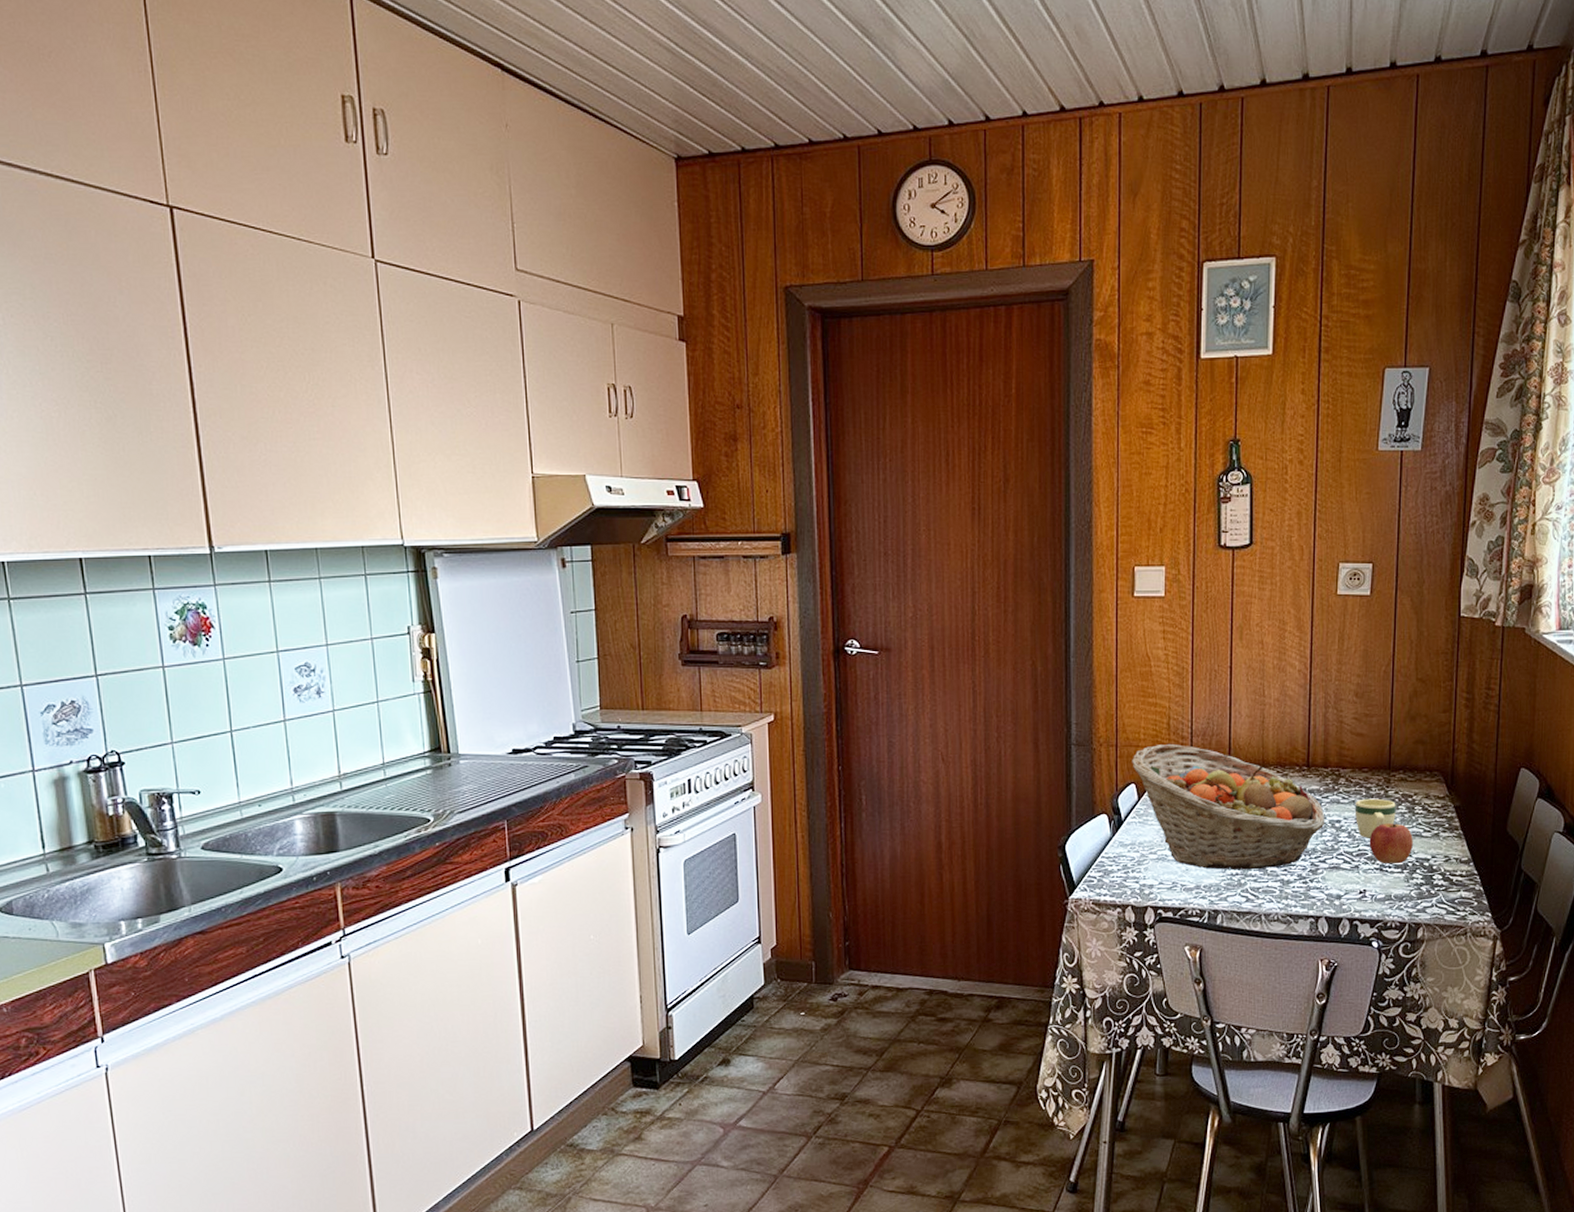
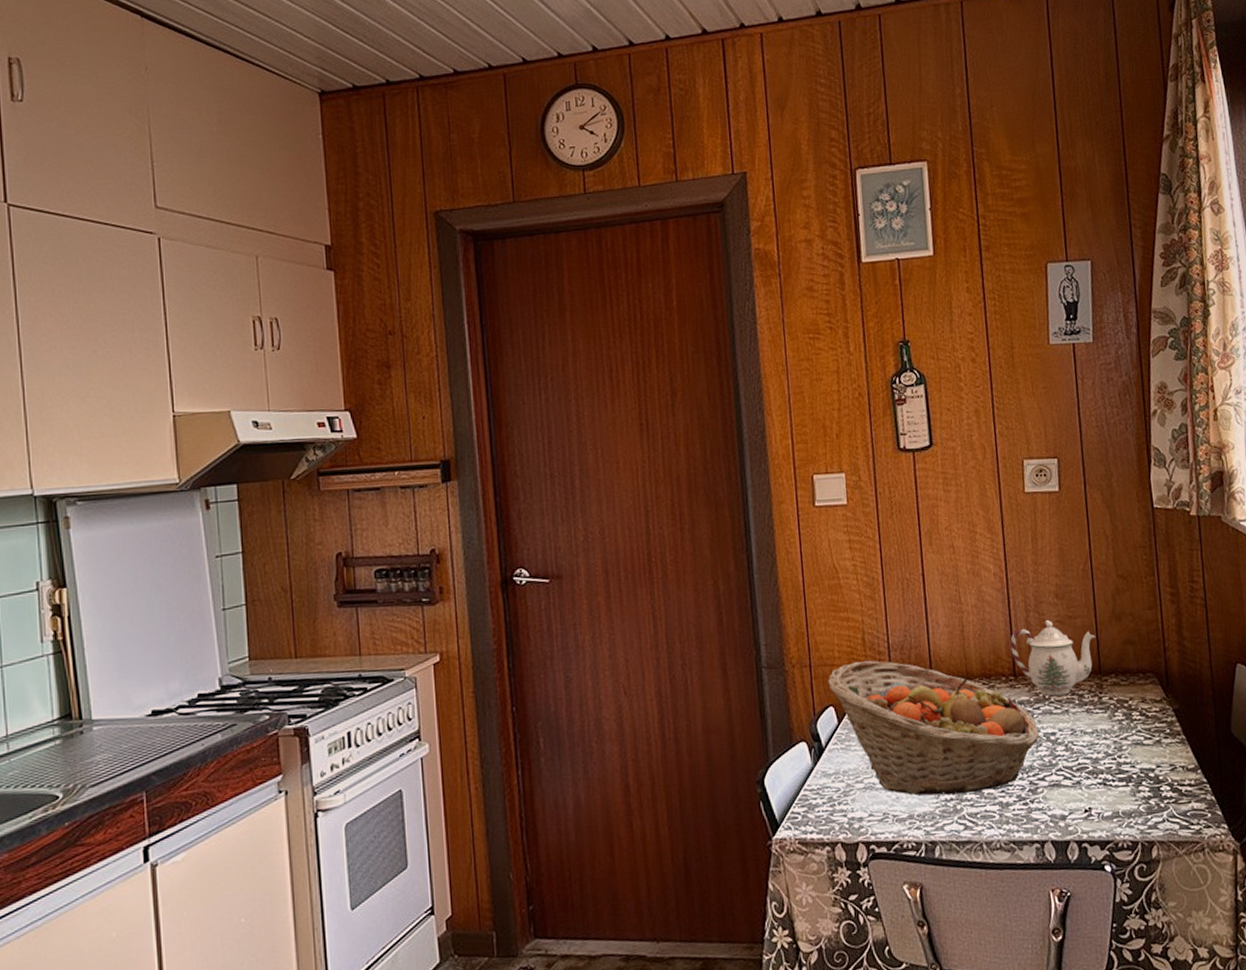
teapot: none [1307,717,1389,787] -> present [1010,620,1095,696]
mug: present [1354,798,1396,838] -> none [1069,706,1113,751]
apple: present [1369,823,1413,864] -> none [1088,732,1135,777]

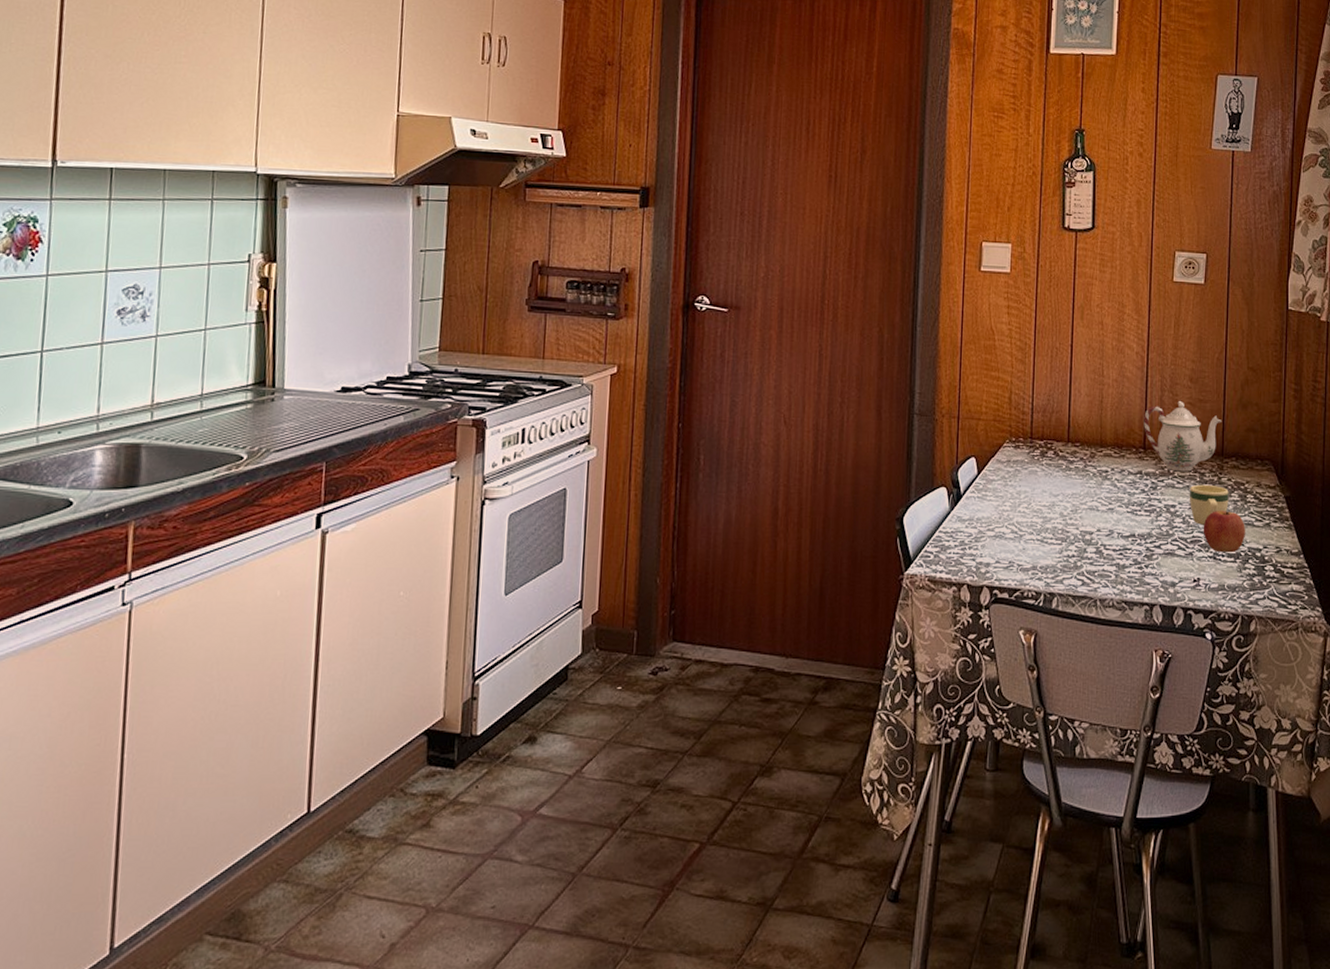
fruit basket: present [828,660,1040,796] -> none [973,418,1161,552]
mug: none [1069,706,1113,751] -> present [1189,484,1229,525]
apple: none [1088,732,1135,777] -> present [1203,511,1245,553]

